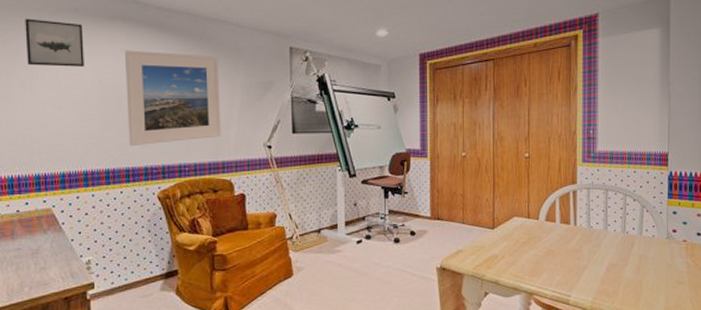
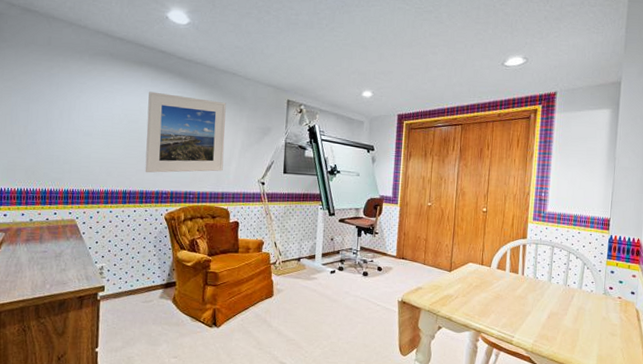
wall art: present [25,18,84,67] -> none [67,58,116,102]

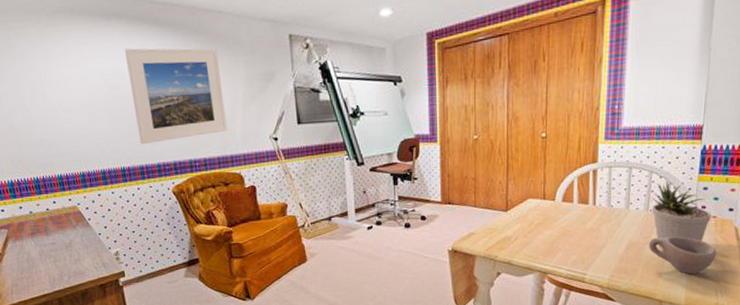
cup: none [566,310,621,348] -> present [648,236,716,275]
potted plant: none [569,260,617,319] -> present [651,180,711,242]

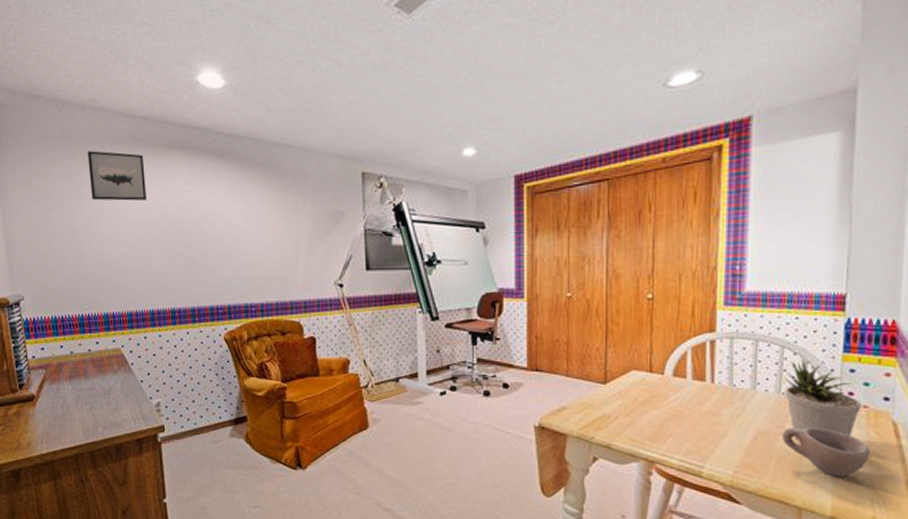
wall art: none [25,22,88,70] -> present [87,150,147,201]
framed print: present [125,48,227,145] -> none [187,181,289,285]

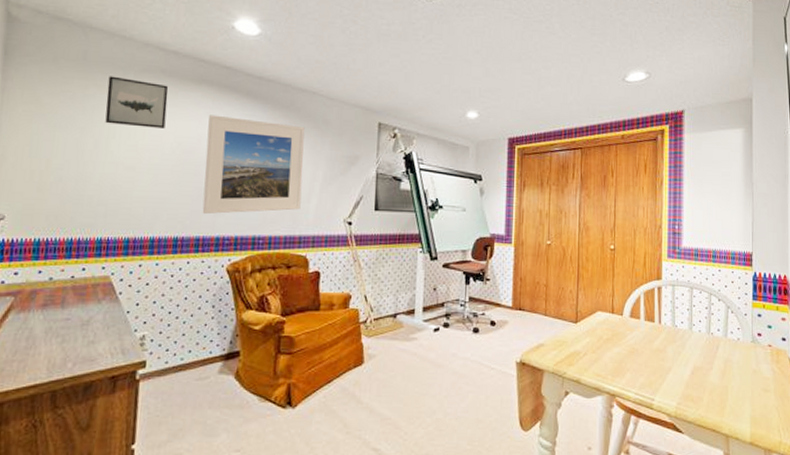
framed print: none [187,181,289,285] -> present [202,115,305,215]
cup: present [781,427,870,477] -> none [712,363,775,407]
potted plant: present [783,357,861,437] -> none [711,303,767,371]

